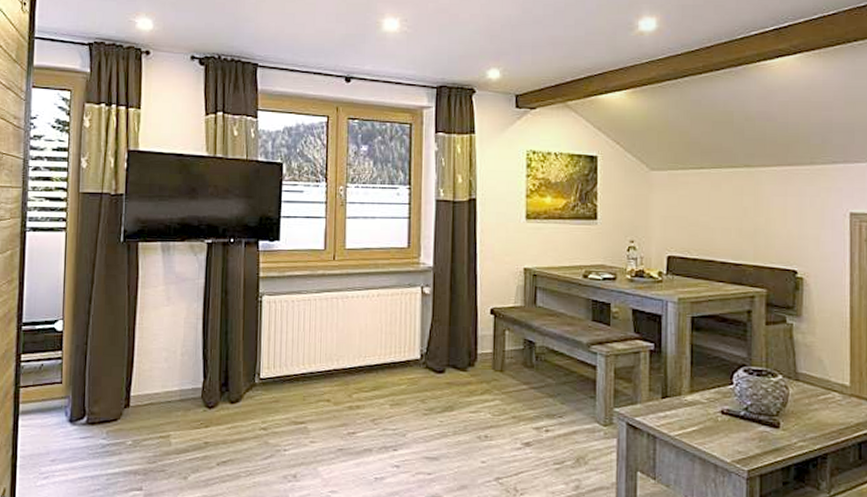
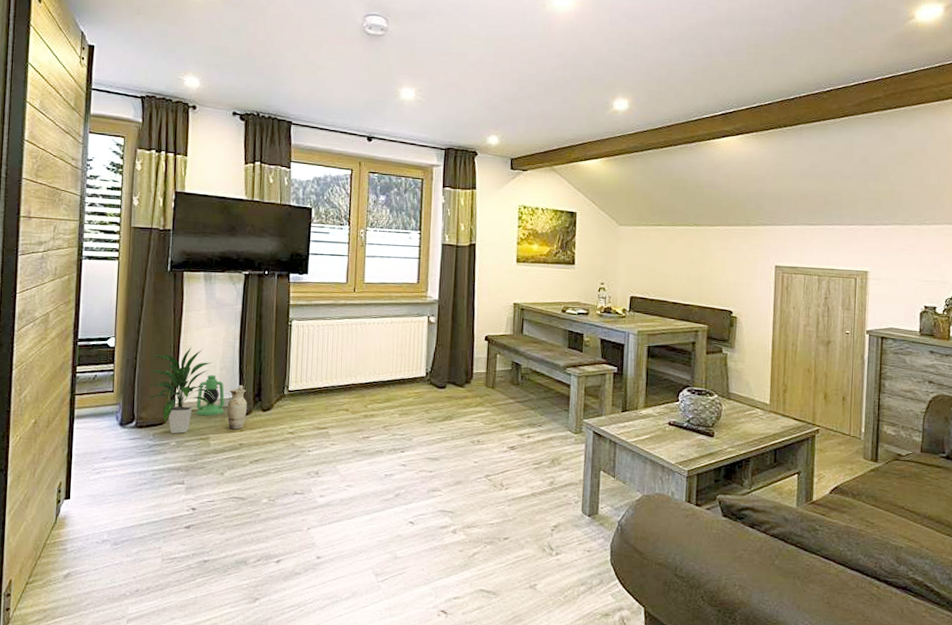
indoor plant: none [98,329,175,431] -> present [145,347,214,434]
lantern: none [154,361,187,410] -> present [196,374,225,416]
ceramic jug: none [189,372,213,426] -> present [227,385,247,430]

